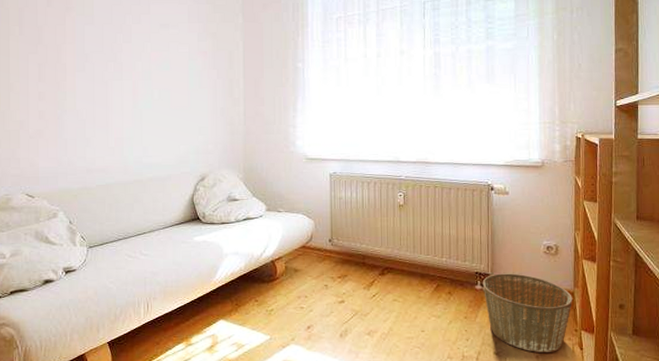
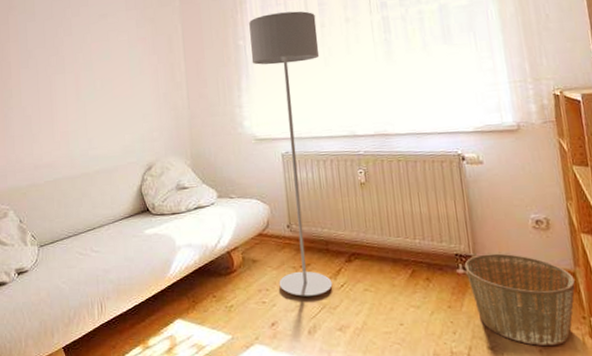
floor lamp: none [308,39,373,304] -> present [249,11,333,296]

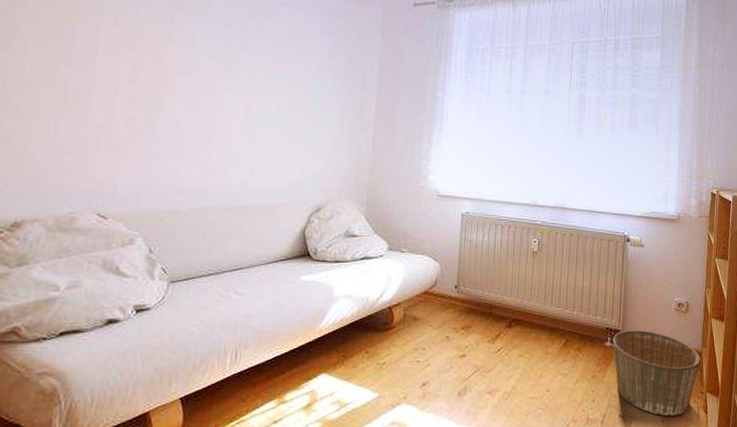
floor lamp: present [249,11,333,296] -> none [437,70,518,358]

